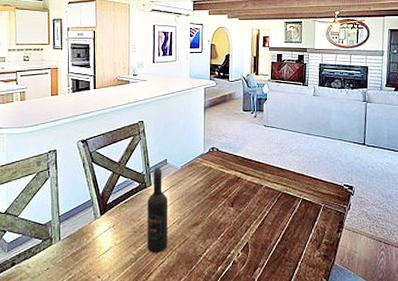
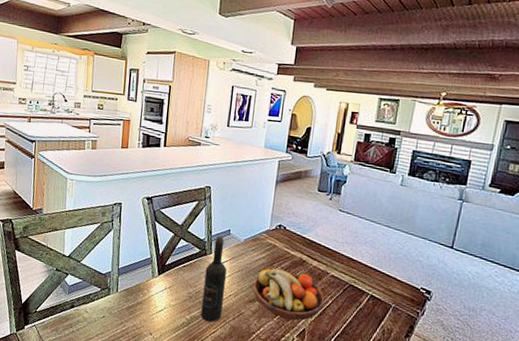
fruit bowl: none [196,189,261,237] -> present [253,268,324,321]

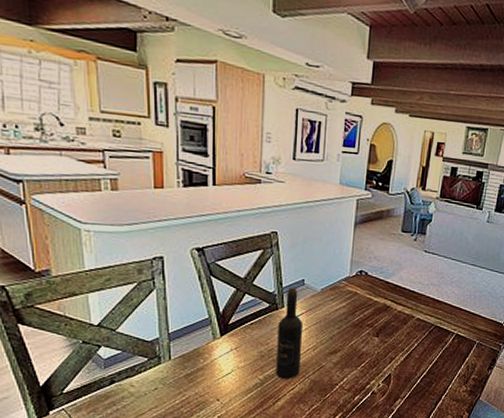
fruit bowl: present [253,268,324,321] -> none [334,316,409,367]

